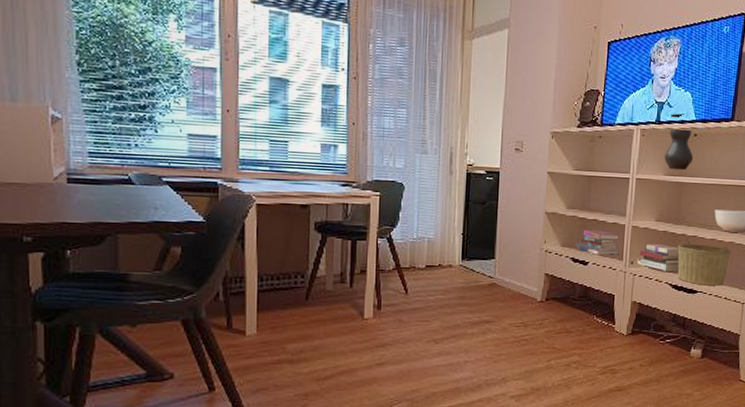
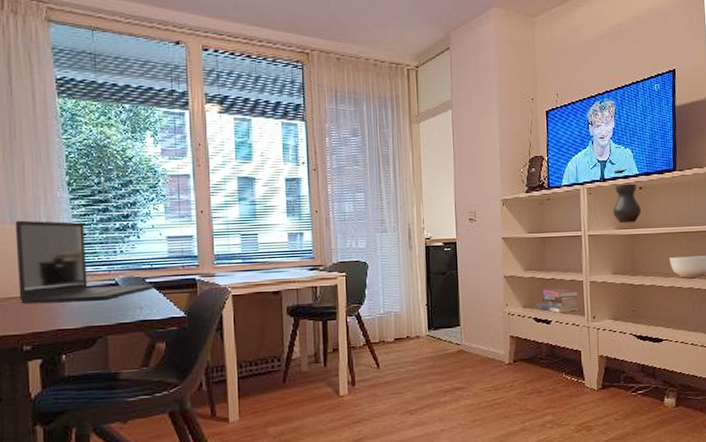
laptop: none [16,98,172,196] -> present [15,220,155,305]
books: present [637,244,680,273] -> none [599,296,642,324]
basket: present [677,238,732,286] -> none [637,288,692,333]

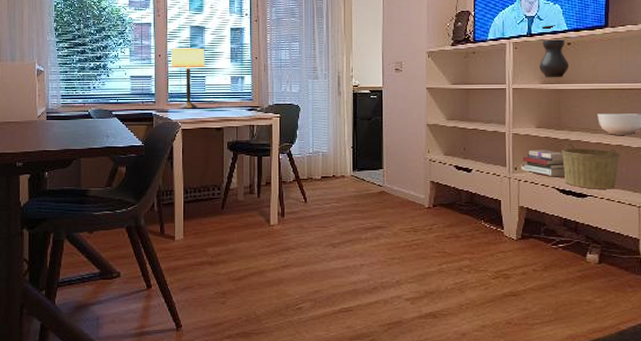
laptop: present [15,220,155,305] -> none [14,58,119,128]
table lamp: none [215,201,257,272] -> present [171,48,205,109]
books: present [537,288,579,313] -> none [458,138,500,162]
books: none [599,296,642,324] -> present [521,150,566,177]
basket: none [637,288,692,333] -> present [562,142,620,189]

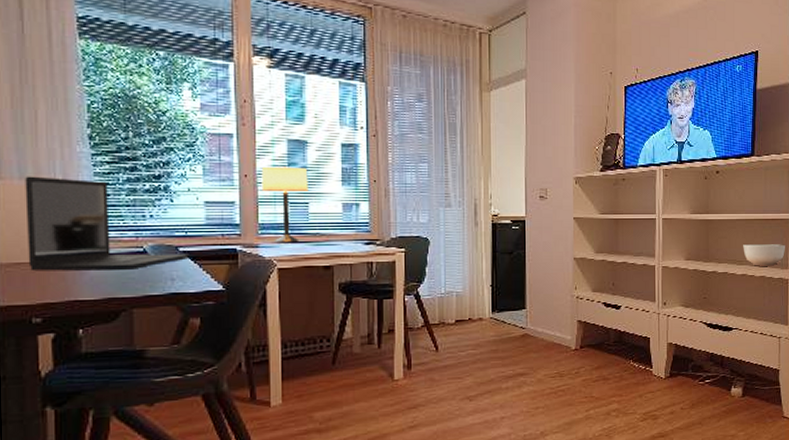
laptop: none [14,58,119,128] -> present [25,176,189,272]
books: present [521,150,566,177] -> none [670,283,713,311]
vase: present [539,25,570,78] -> none [689,152,718,208]
basket: present [562,142,620,189] -> none [709,275,763,322]

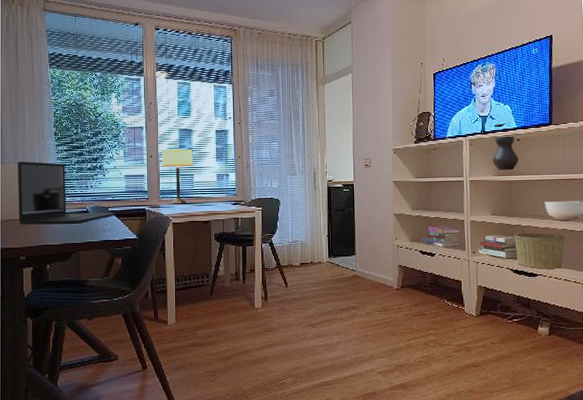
books: none [607,272,650,298] -> present [422,225,460,247]
books: none [670,283,713,311] -> present [478,235,518,259]
vase: none [689,152,718,208] -> present [493,123,519,171]
basket: none [709,275,763,322] -> present [514,228,566,269]

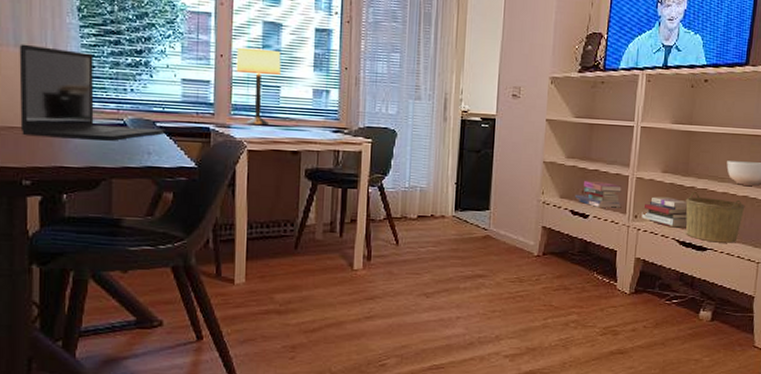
vase: present [493,123,519,171] -> none [672,57,704,119]

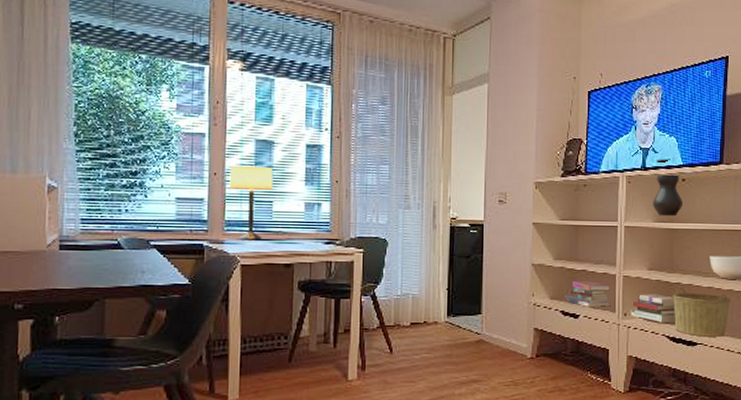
laptop: present [19,44,165,141] -> none [14,170,159,261]
vase: none [672,57,704,119] -> present [653,159,683,217]

